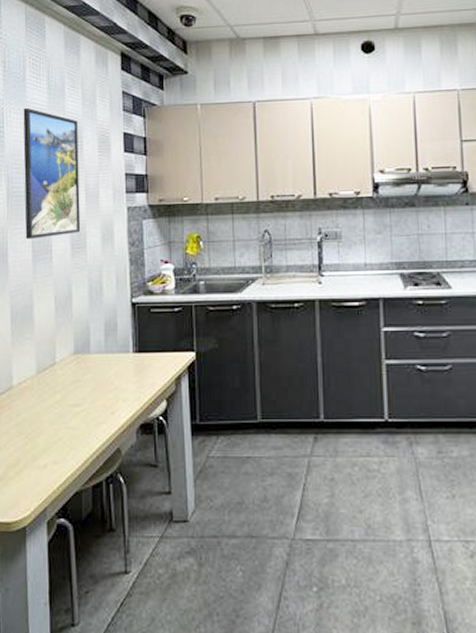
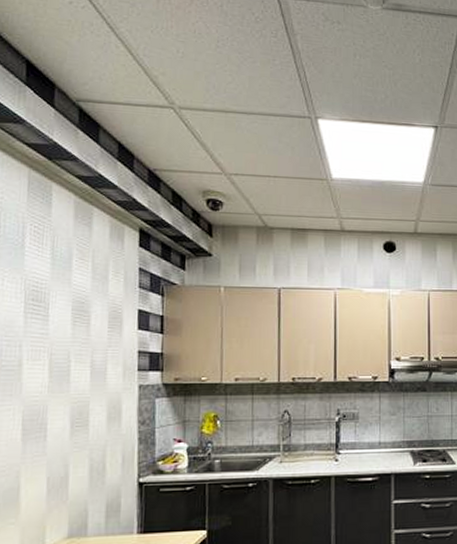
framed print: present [23,107,81,239] -> none [14,276,86,416]

